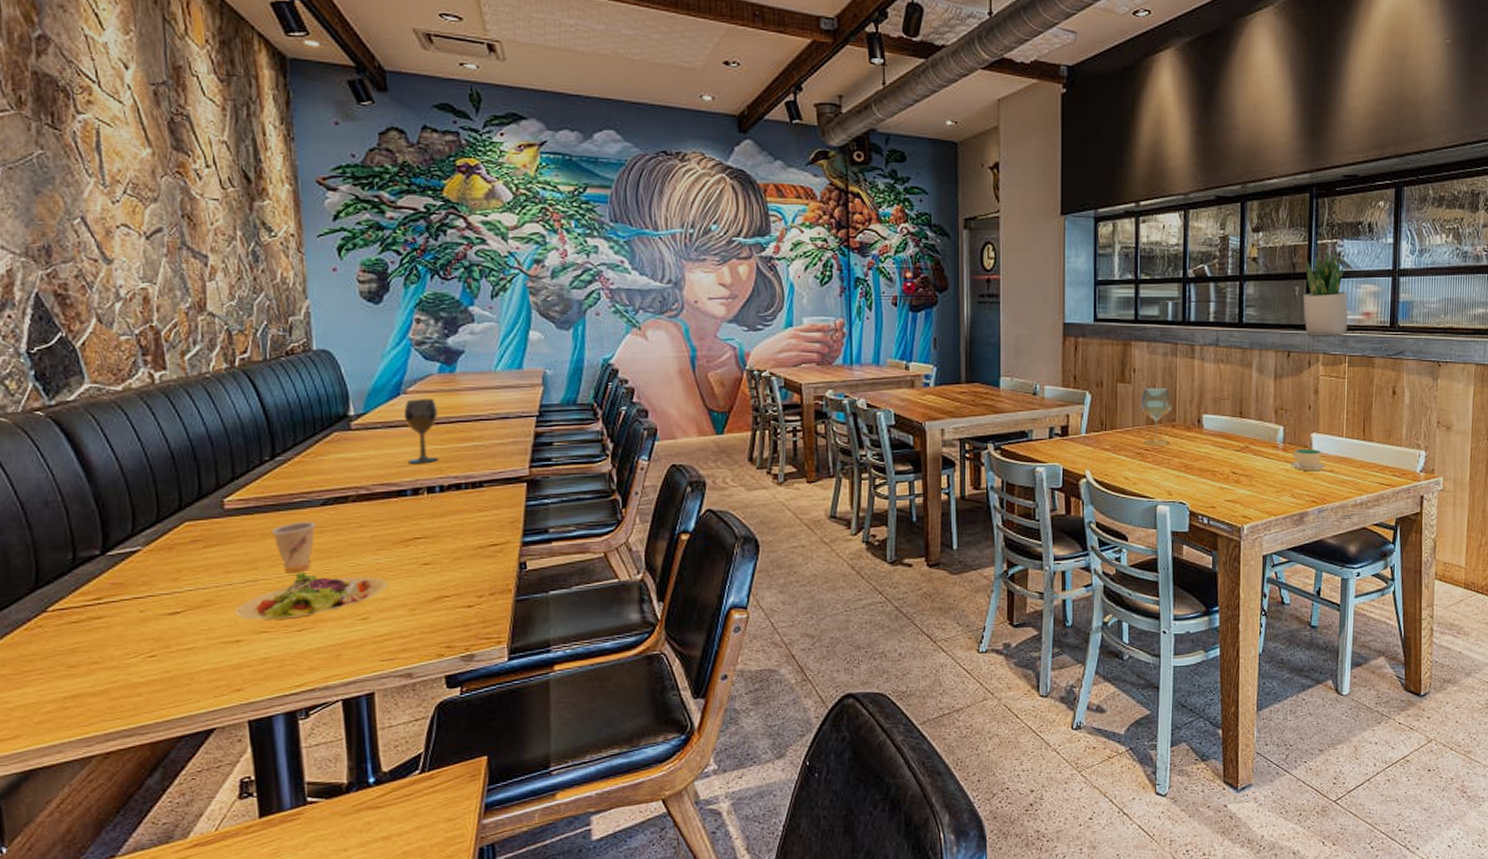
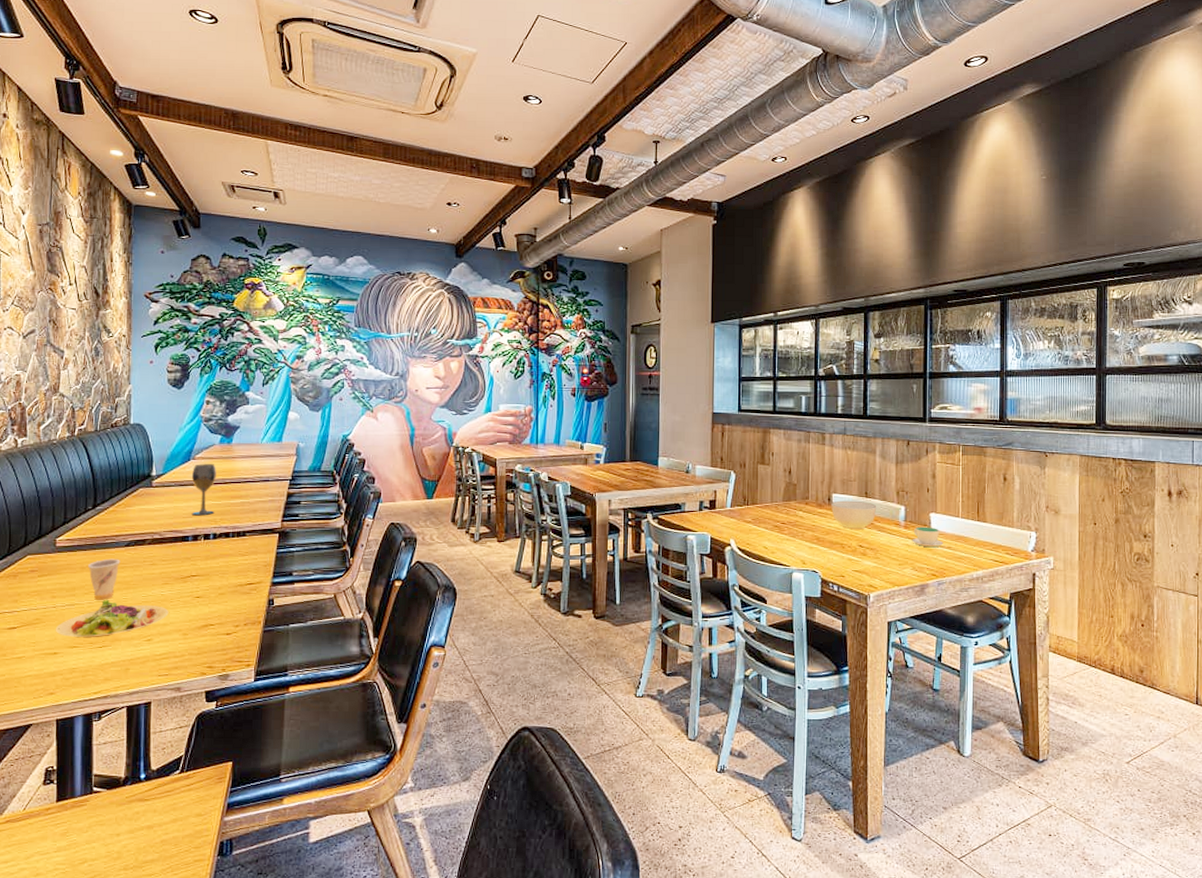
wine glass: present [1140,387,1173,447] -> none [778,469,806,521]
bowl: none [1200,421,1253,455] -> present [830,500,877,530]
planter: present [1303,251,1348,336] -> none [920,355,961,428]

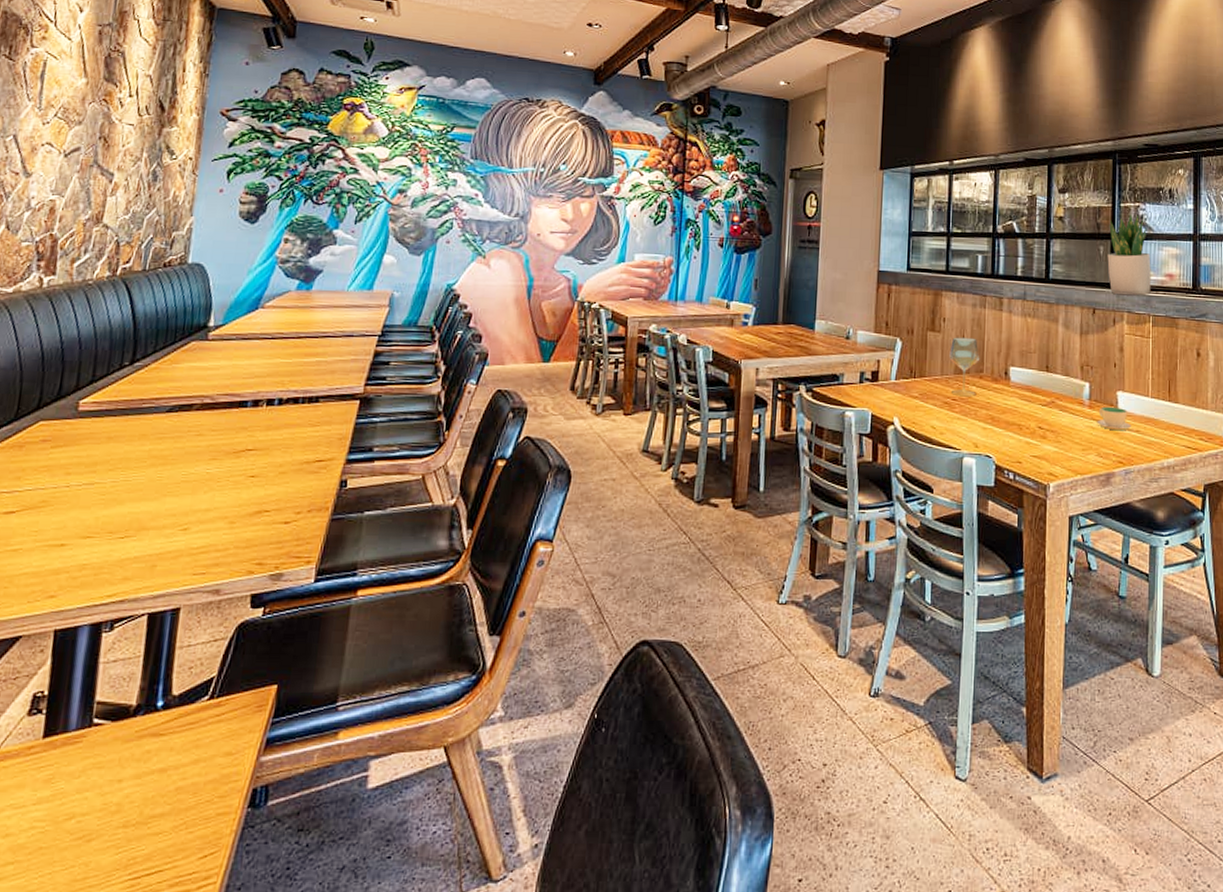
salad plate: present [55,599,169,638] -> none [65,477,214,526]
cup: present [87,558,121,601] -> none [115,427,159,480]
wine glass: present [191,464,216,516] -> none [253,313,290,377]
wine glass: none [778,469,806,521] -> present [949,337,981,397]
bowl: present [830,500,877,530] -> none [1007,374,1059,409]
planter: none [920,355,961,428] -> present [1107,214,1151,296]

